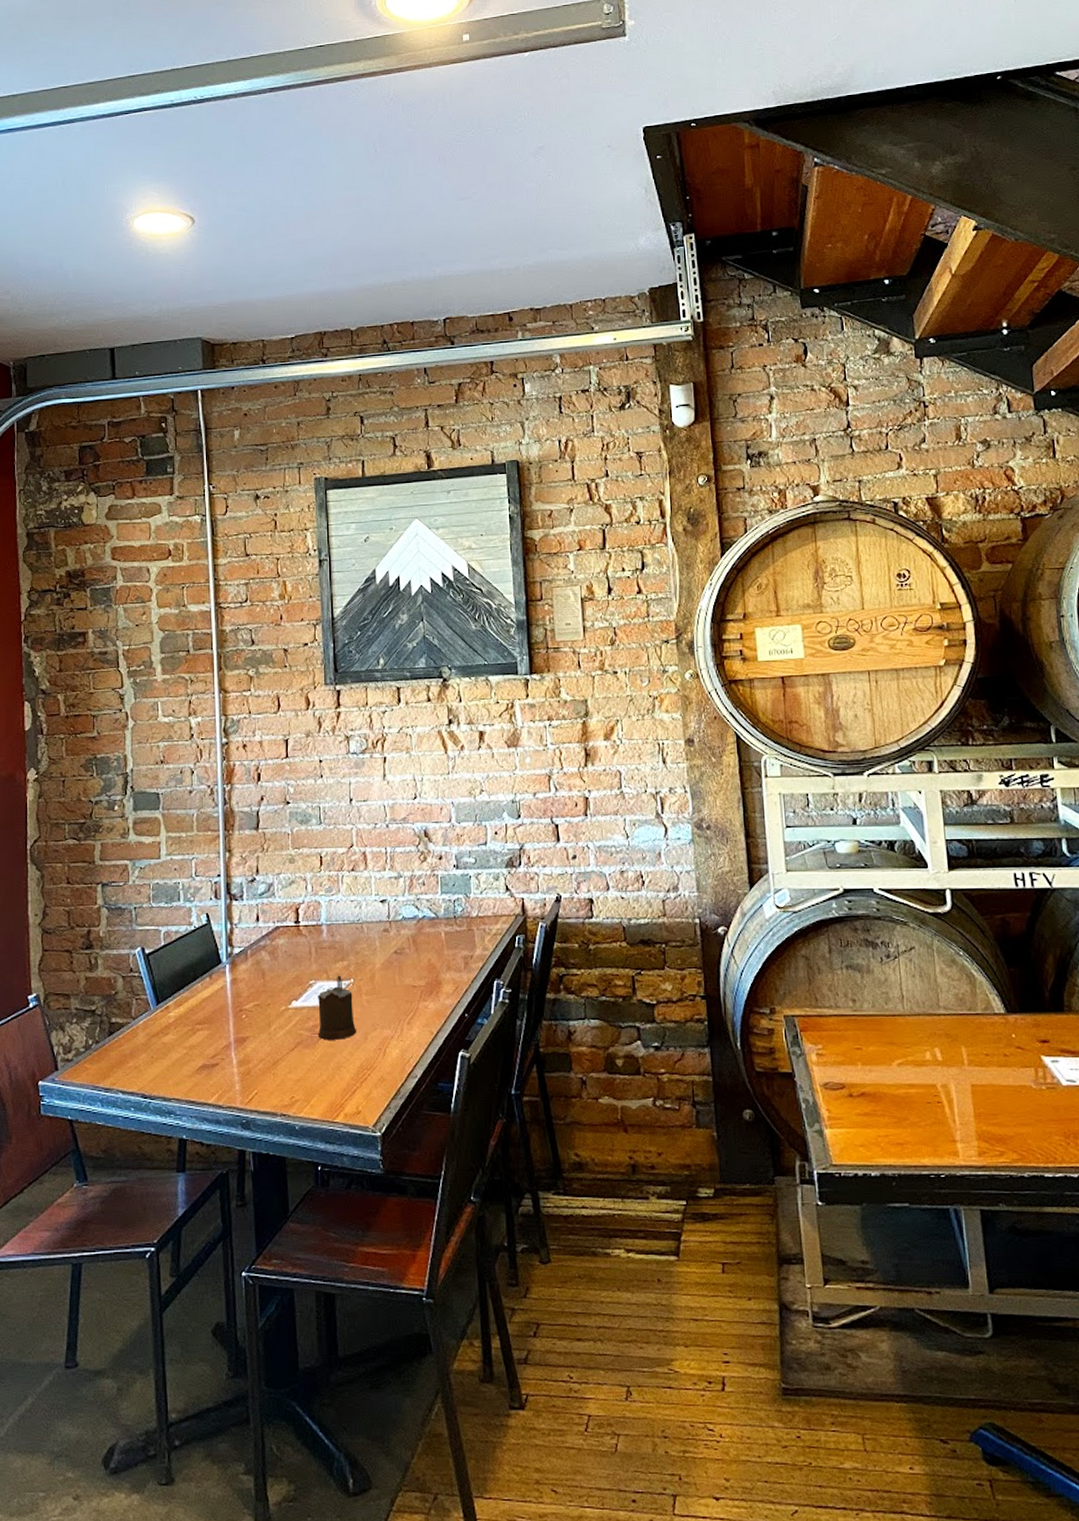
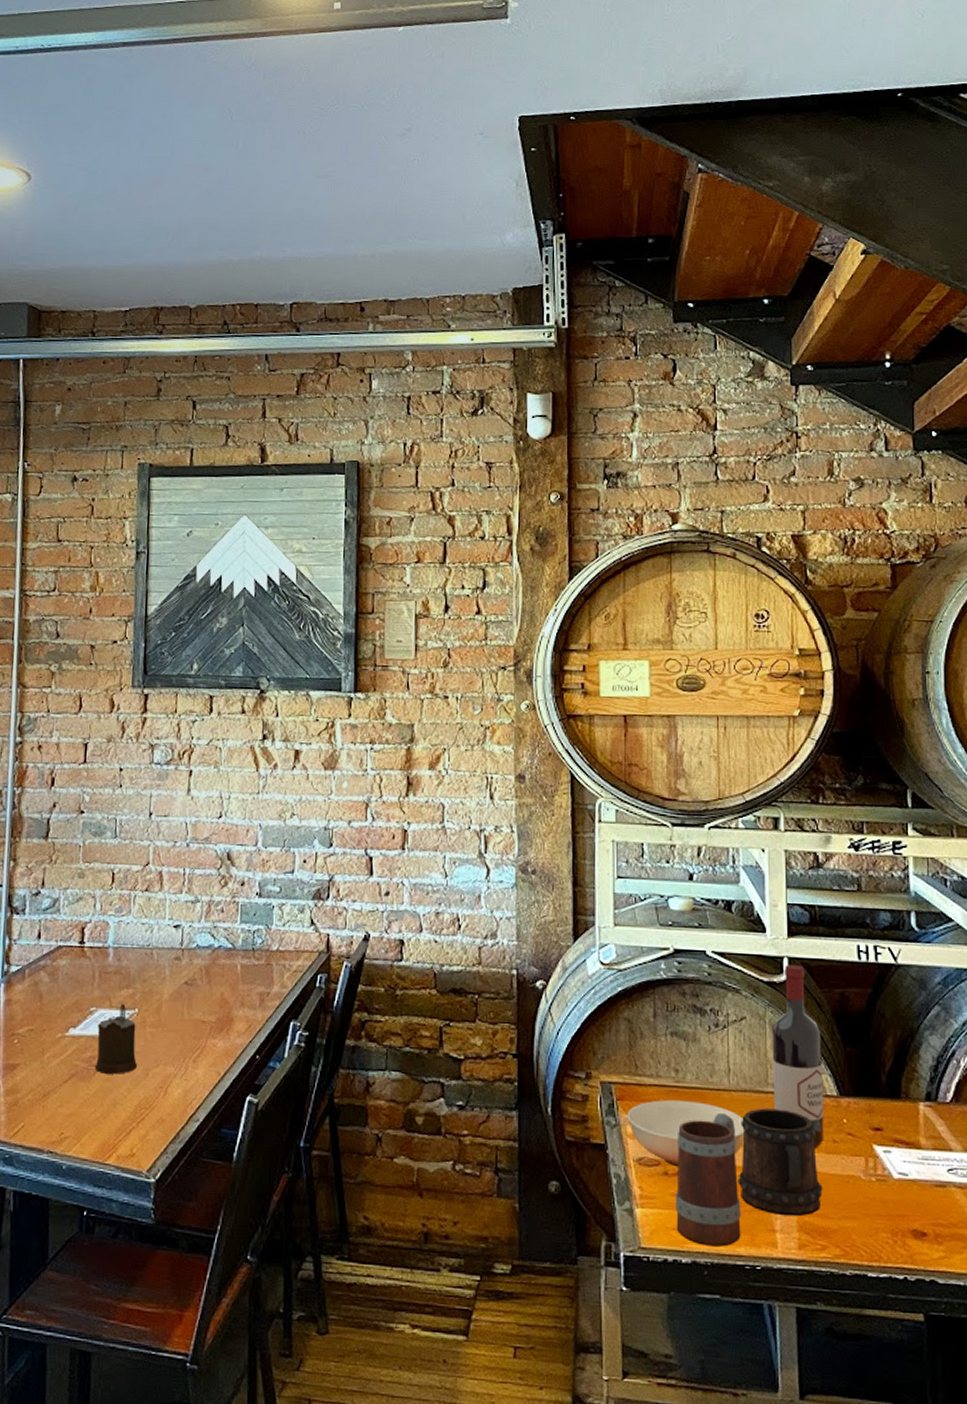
bowl: none [811,1028,922,1089] -> present [627,1100,745,1167]
beer mug: none [859,1037,924,1159] -> present [675,1113,741,1247]
beer mug: none [917,1029,998,1127] -> present [738,1108,823,1217]
wine bottle: none [940,896,995,1063] -> present [772,965,824,1149]

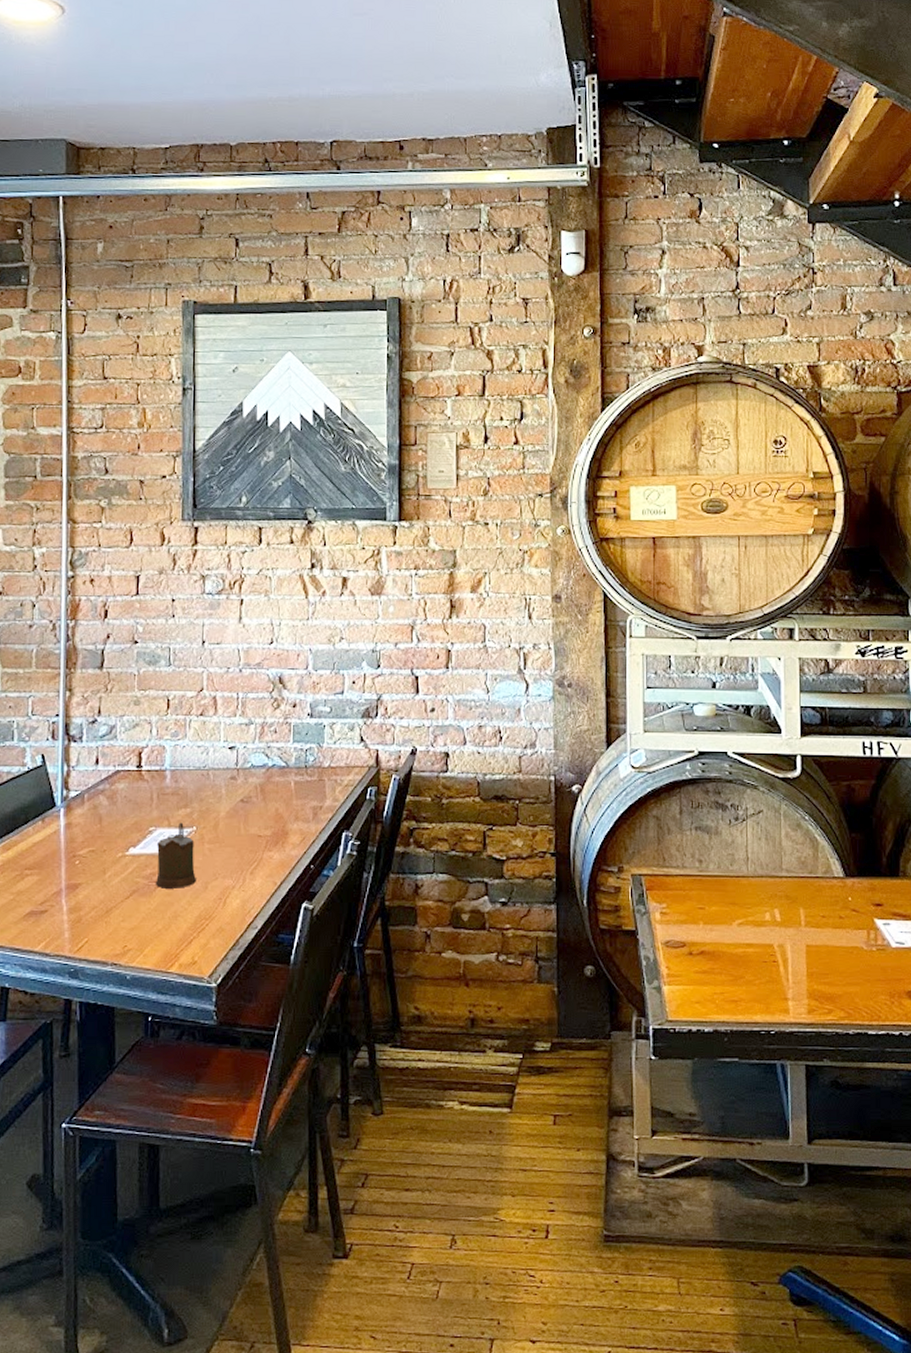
bowl: present [627,1100,745,1167] -> none [656,888,761,948]
beer mug: present [675,1113,741,1247] -> none [698,898,757,1016]
beer mug: present [738,1108,823,1217] -> none [755,891,830,985]
wine bottle: present [772,965,824,1149] -> none [786,762,831,925]

